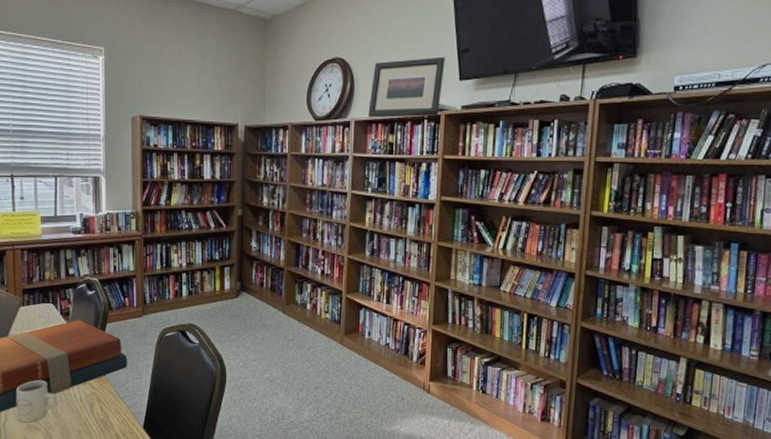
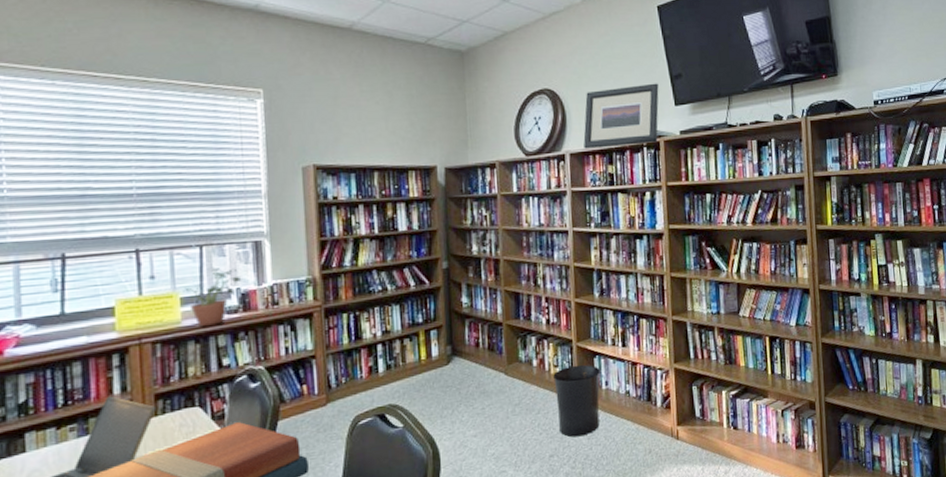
potted plant: none [43,194,83,242] -> present [183,267,241,328]
waste bin: none [323,314,365,376] -> present [553,365,600,437]

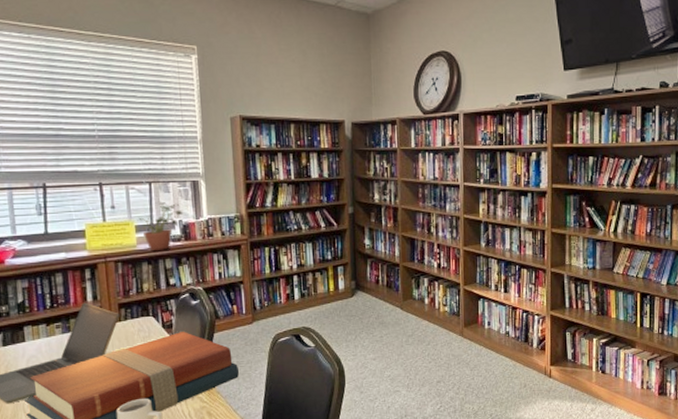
waste bin: present [553,365,600,437] -> none [442,306,484,368]
picture frame: present [583,83,659,149] -> none [476,48,549,109]

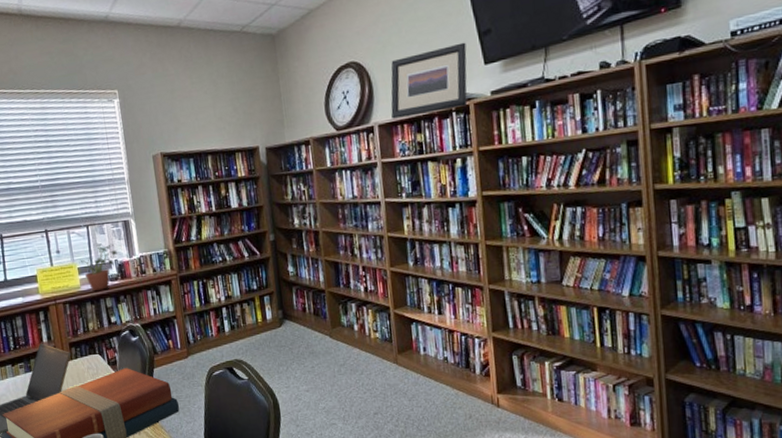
picture frame: none [476,48,549,109] -> present [391,42,468,119]

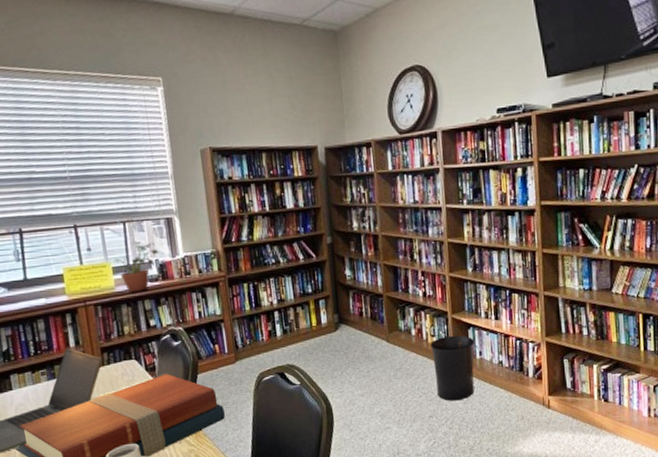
waste bin: none [373,331,420,398] -> present [430,335,475,401]
picture frame: present [391,42,468,119] -> none [454,54,531,126]

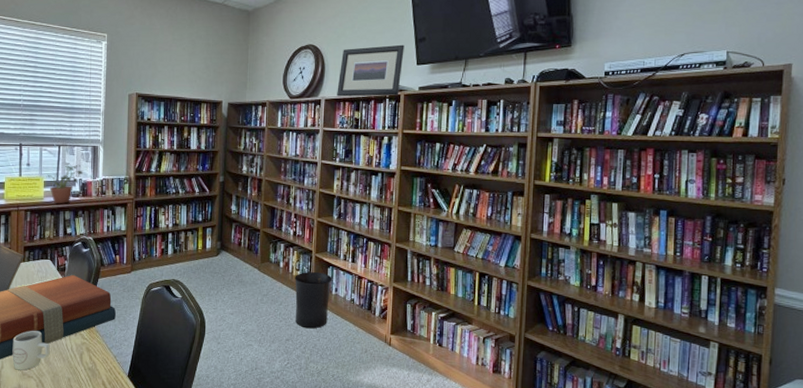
picture frame: none [454,54,531,126] -> present [337,44,404,97]

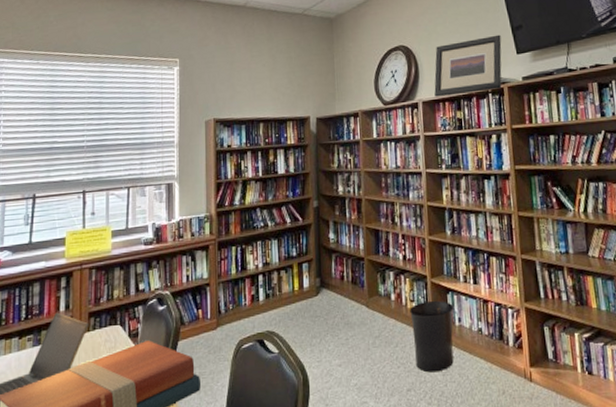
potted plant: present [46,162,82,204] -> none [114,205,156,256]

